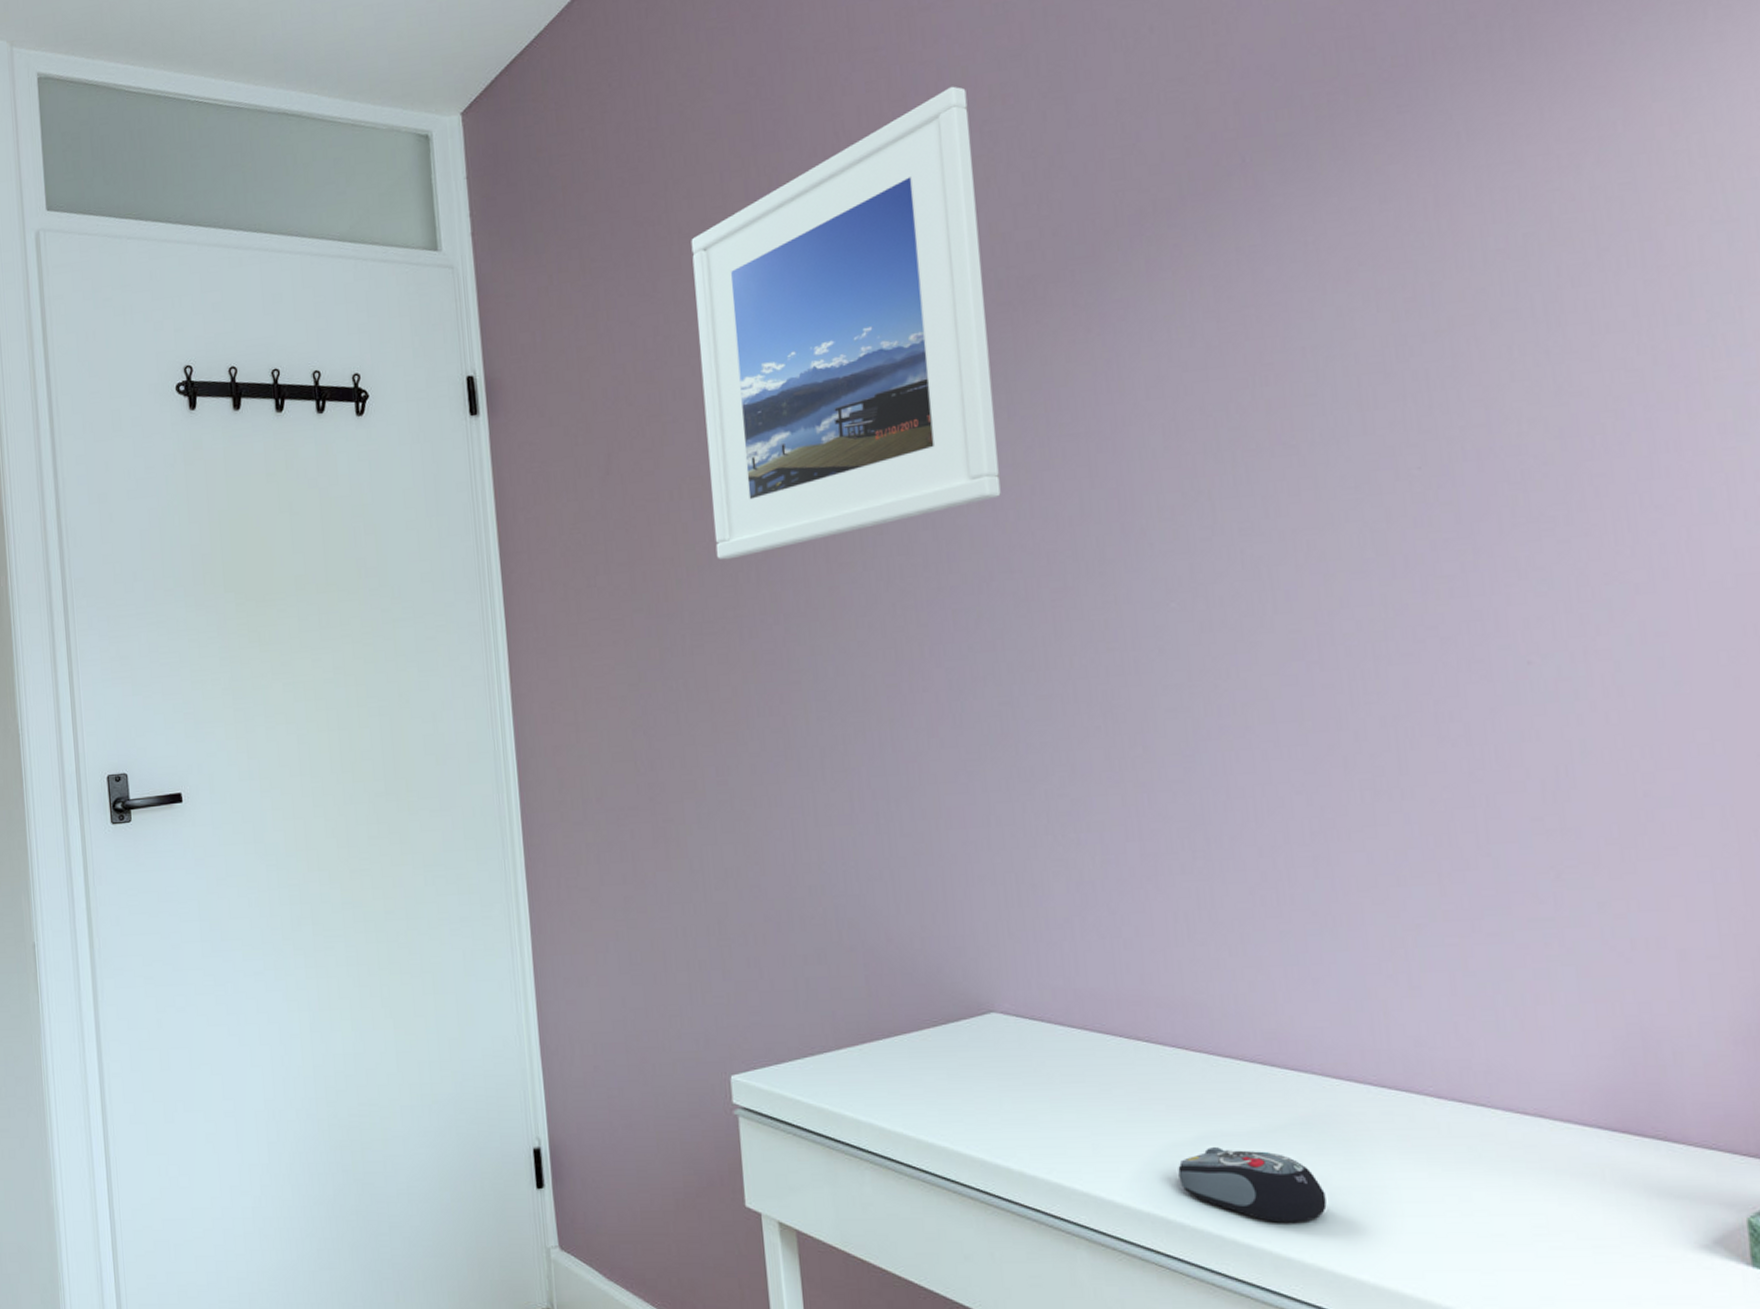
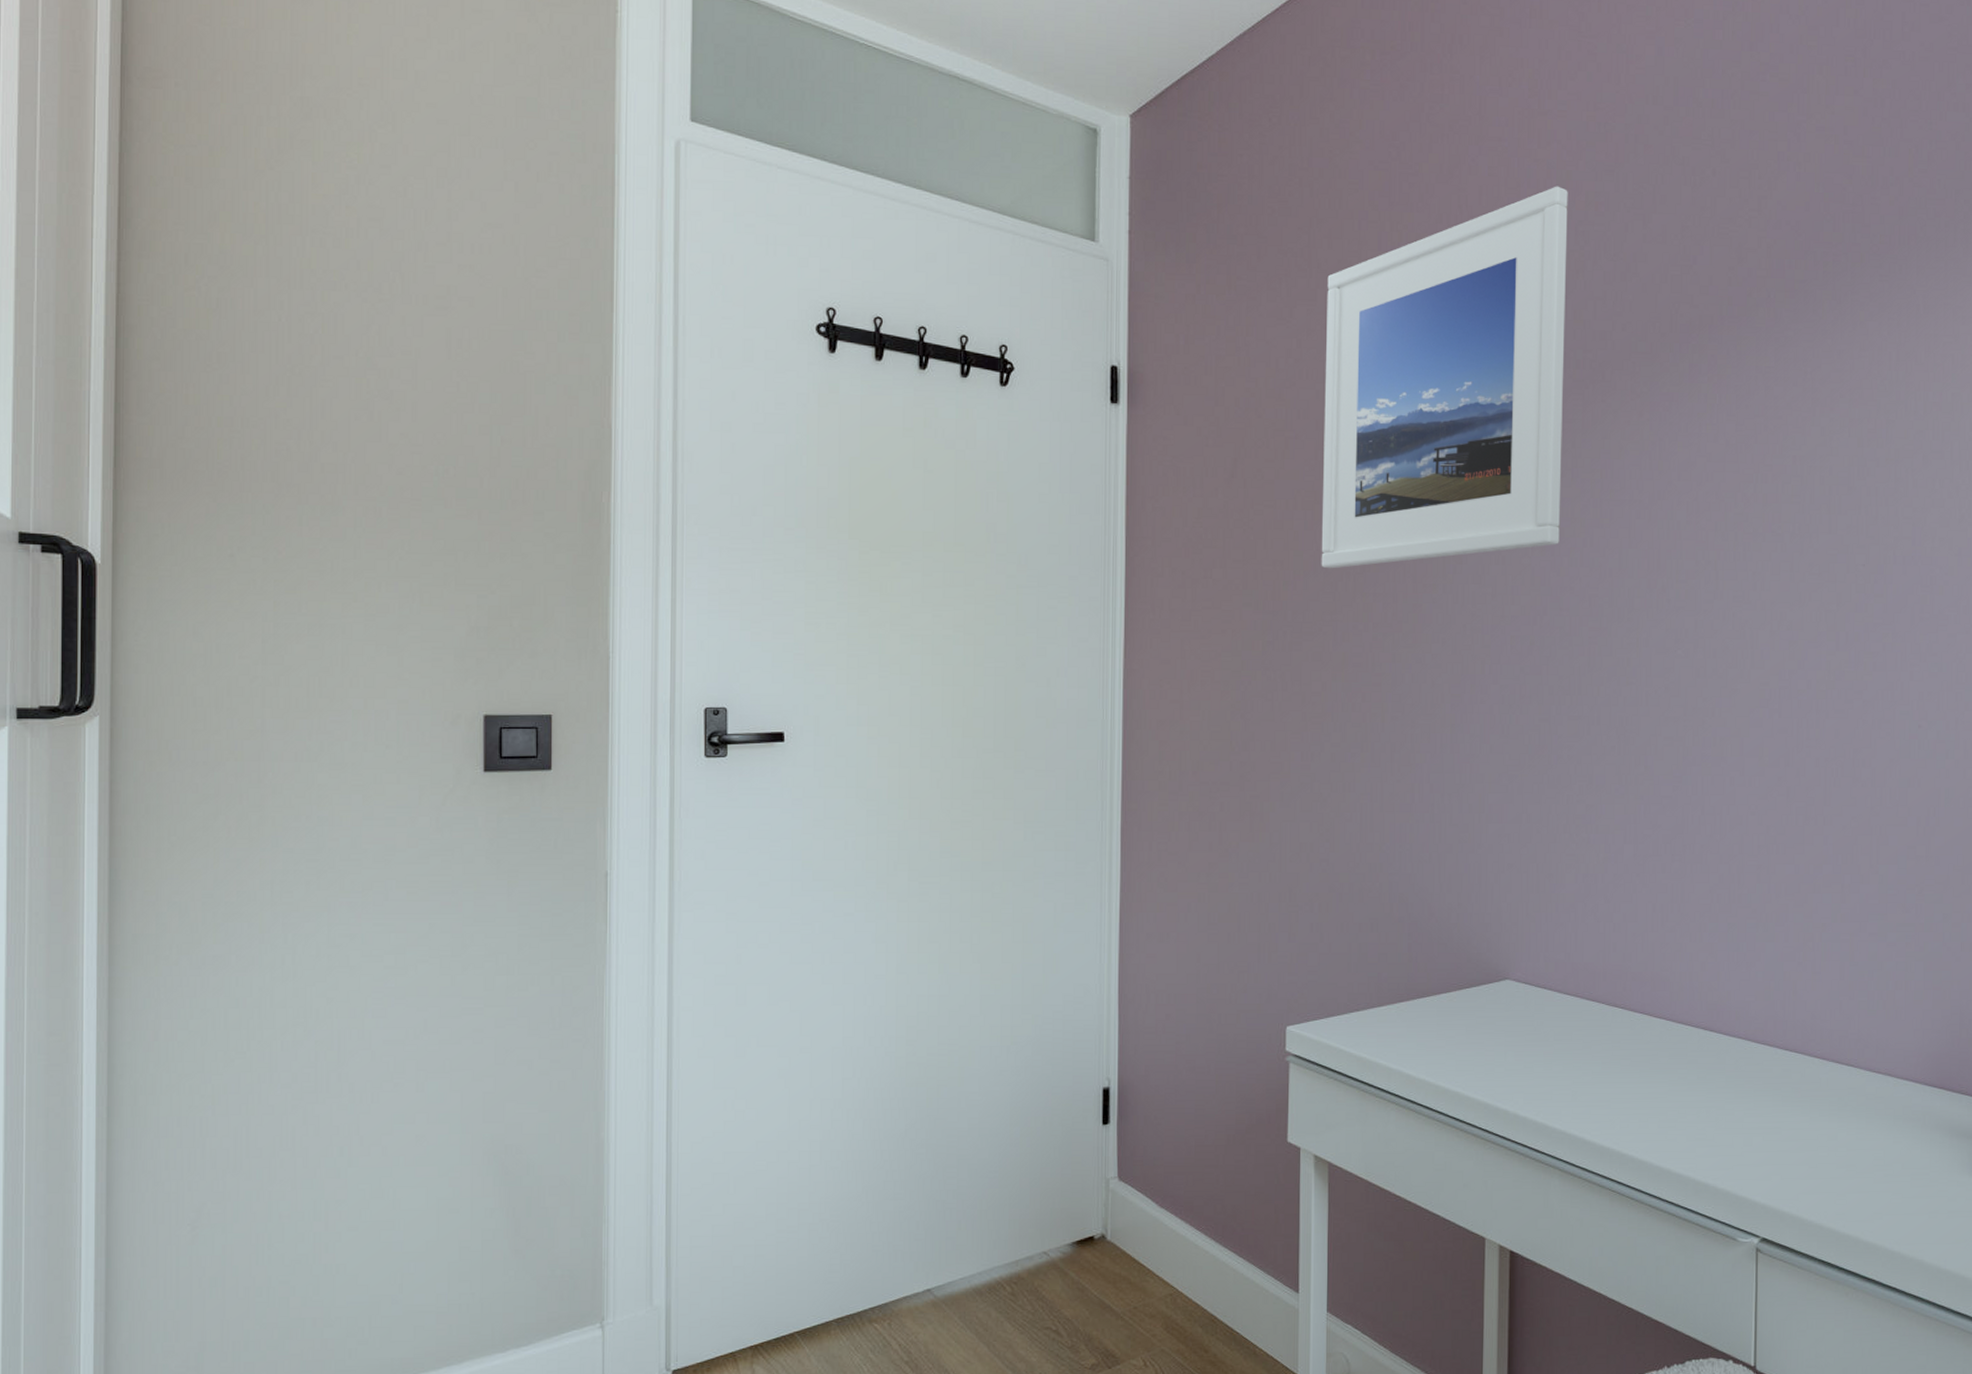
computer mouse: present [1178,1146,1327,1223] -> none [1634,1094,1737,1156]

